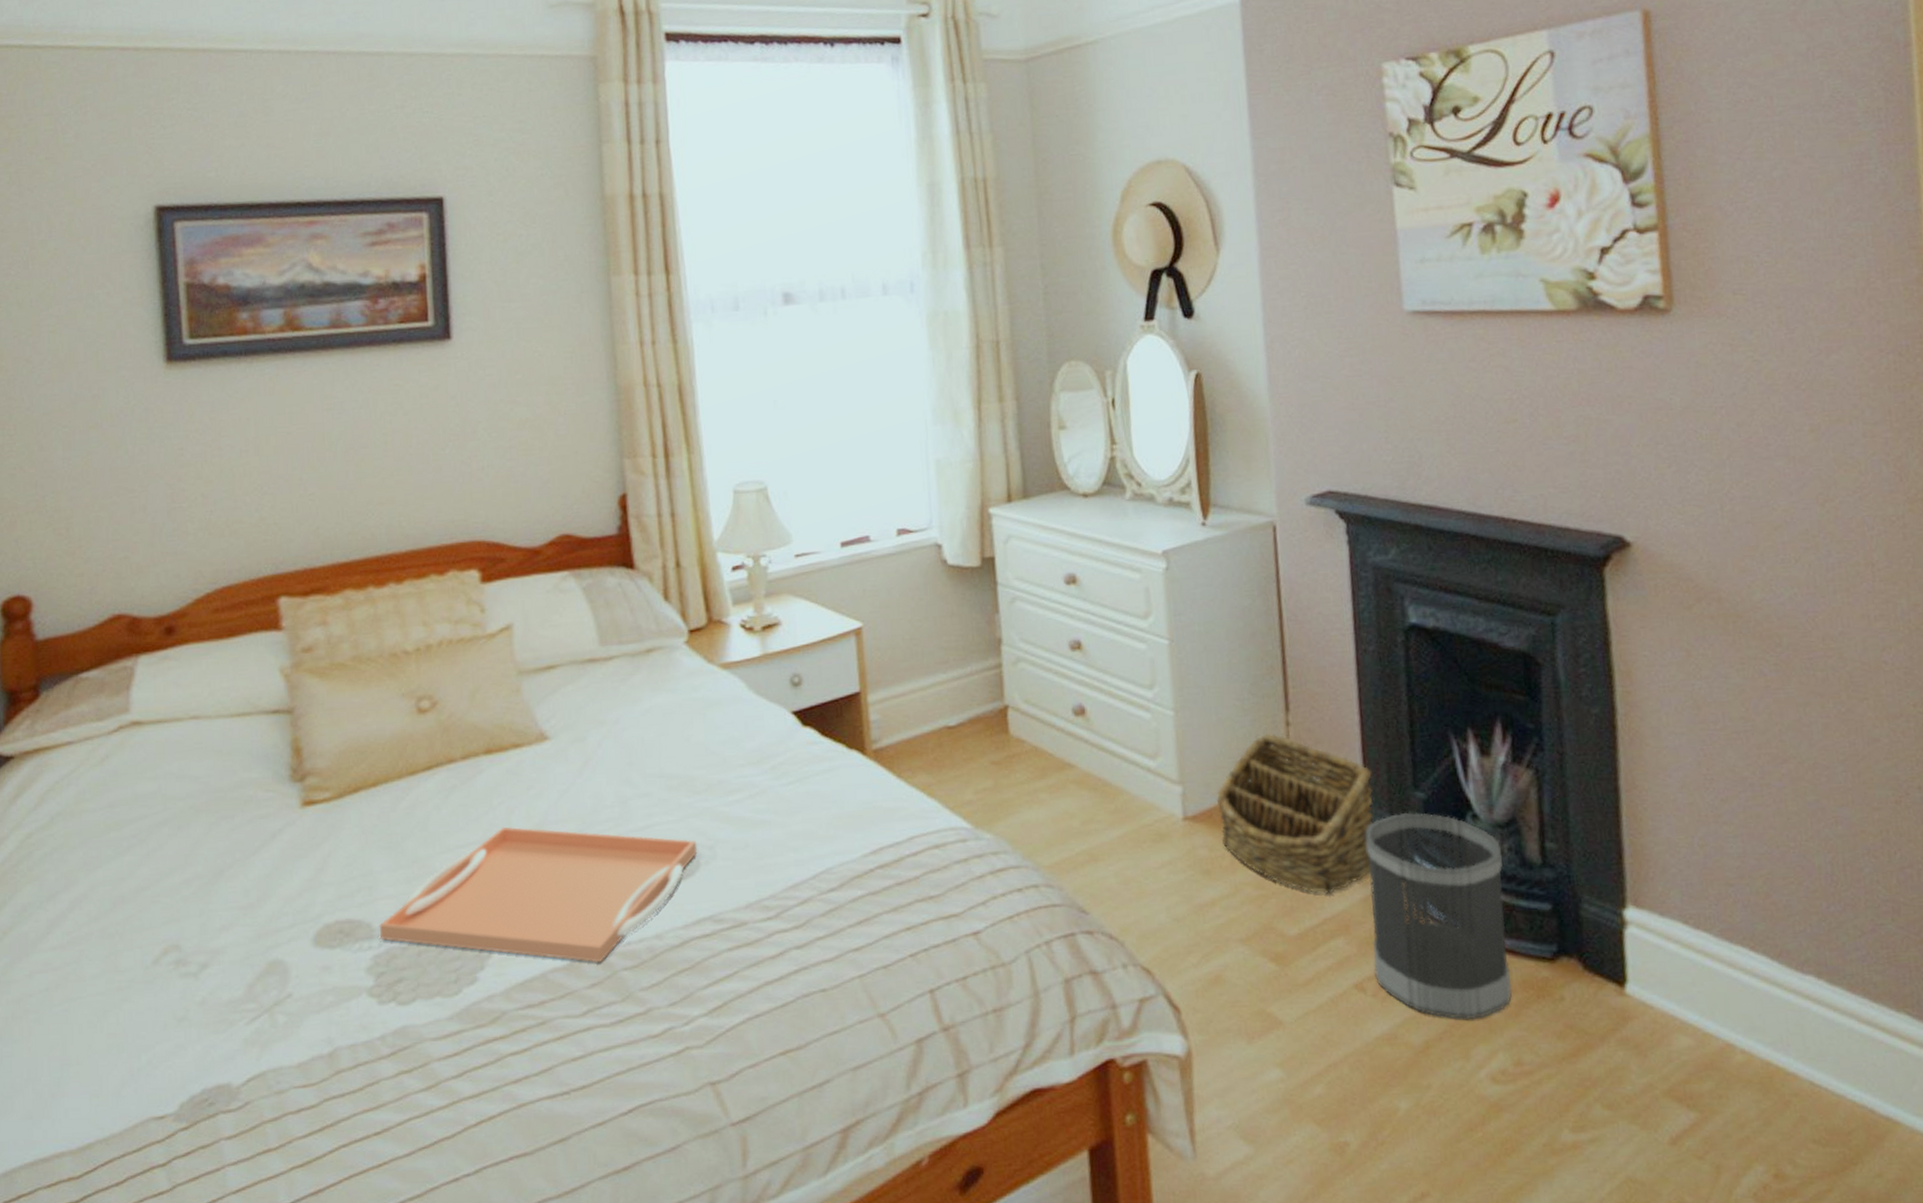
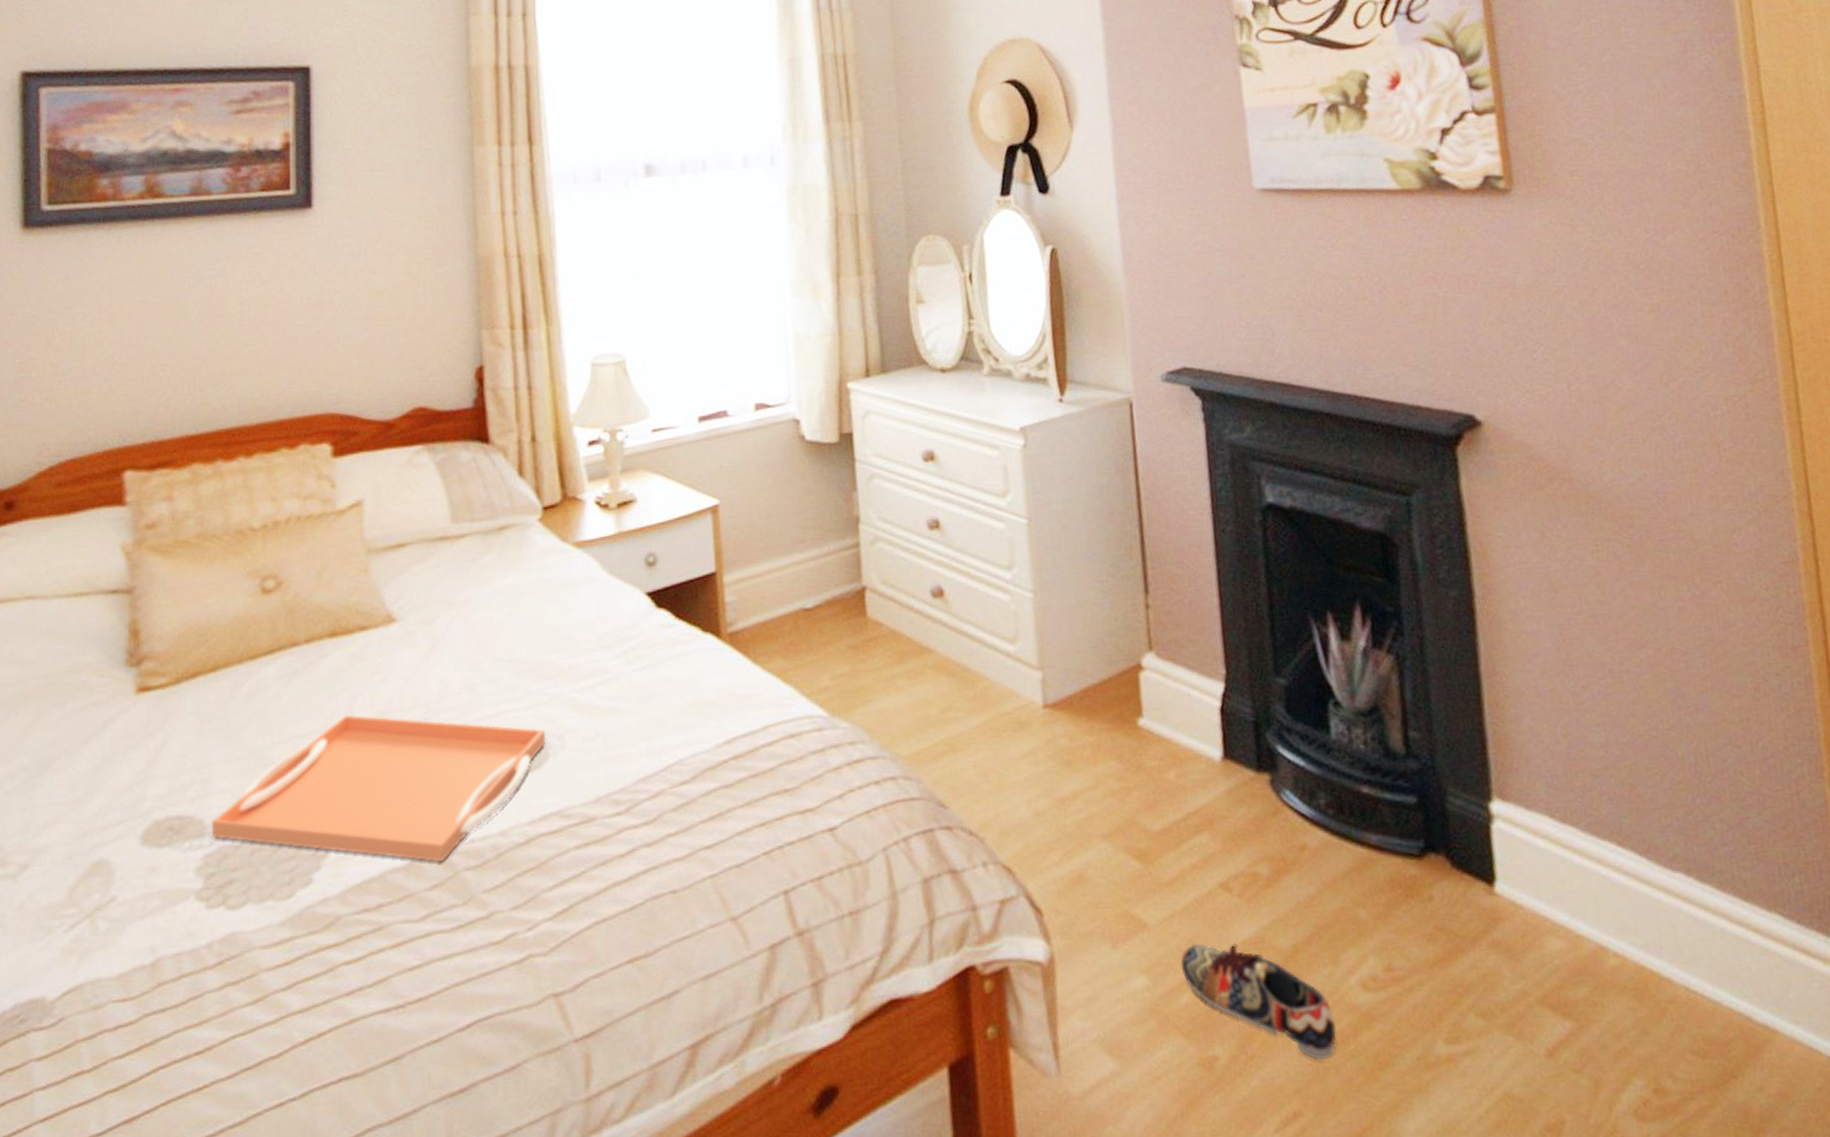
basket: present [1216,733,1373,895] -> none [1076,616,1235,788]
shoe: none [1314,1039,1465,1147] -> present [1180,943,1336,1061]
wastebasket: present [1365,812,1512,1020] -> none [1227,699,1380,922]

